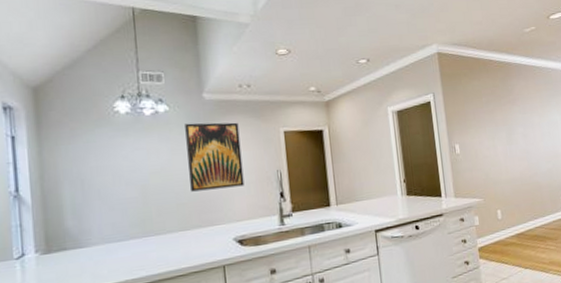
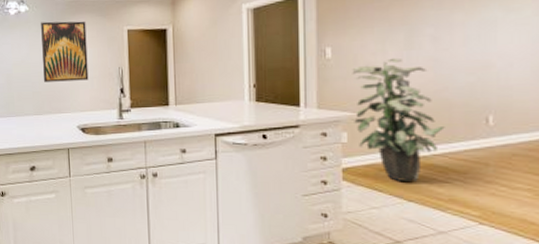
indoor plant: none [475,151,539,253] -> present [352,57,445,181]

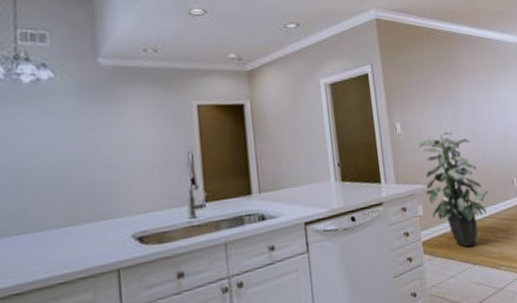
wall art: present [41,21,89,82] -> none [74,93,147,178]

